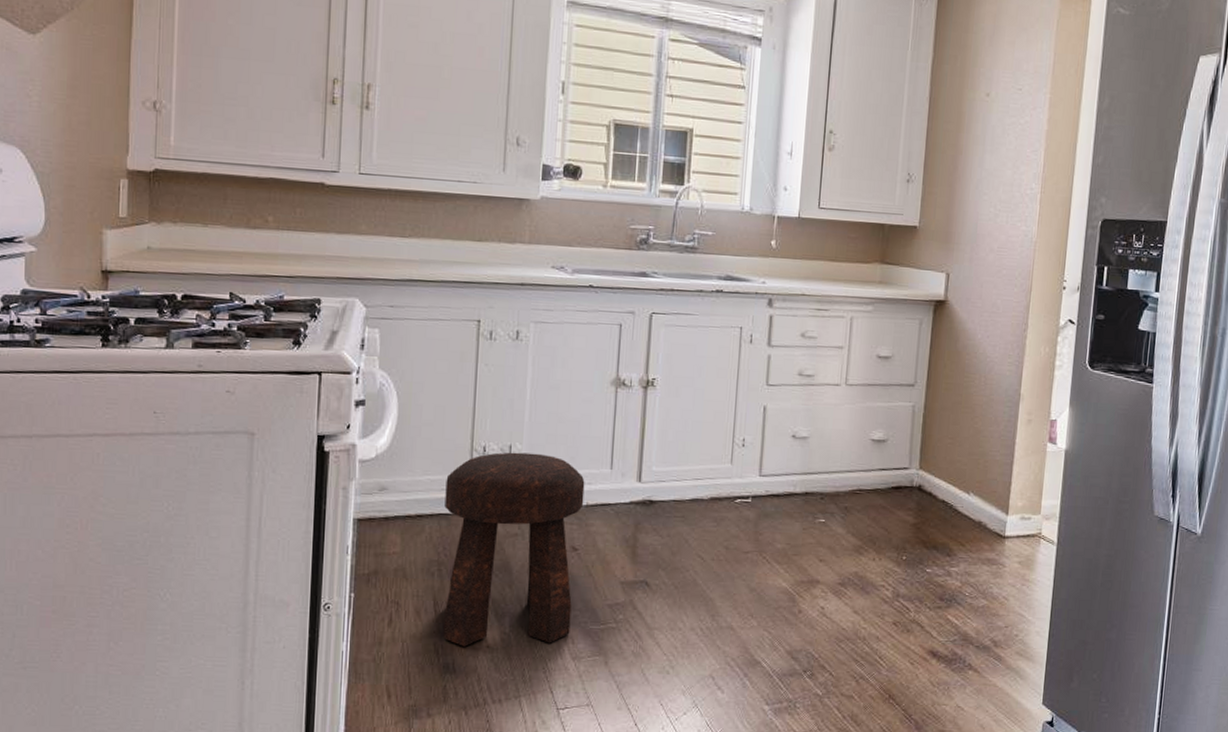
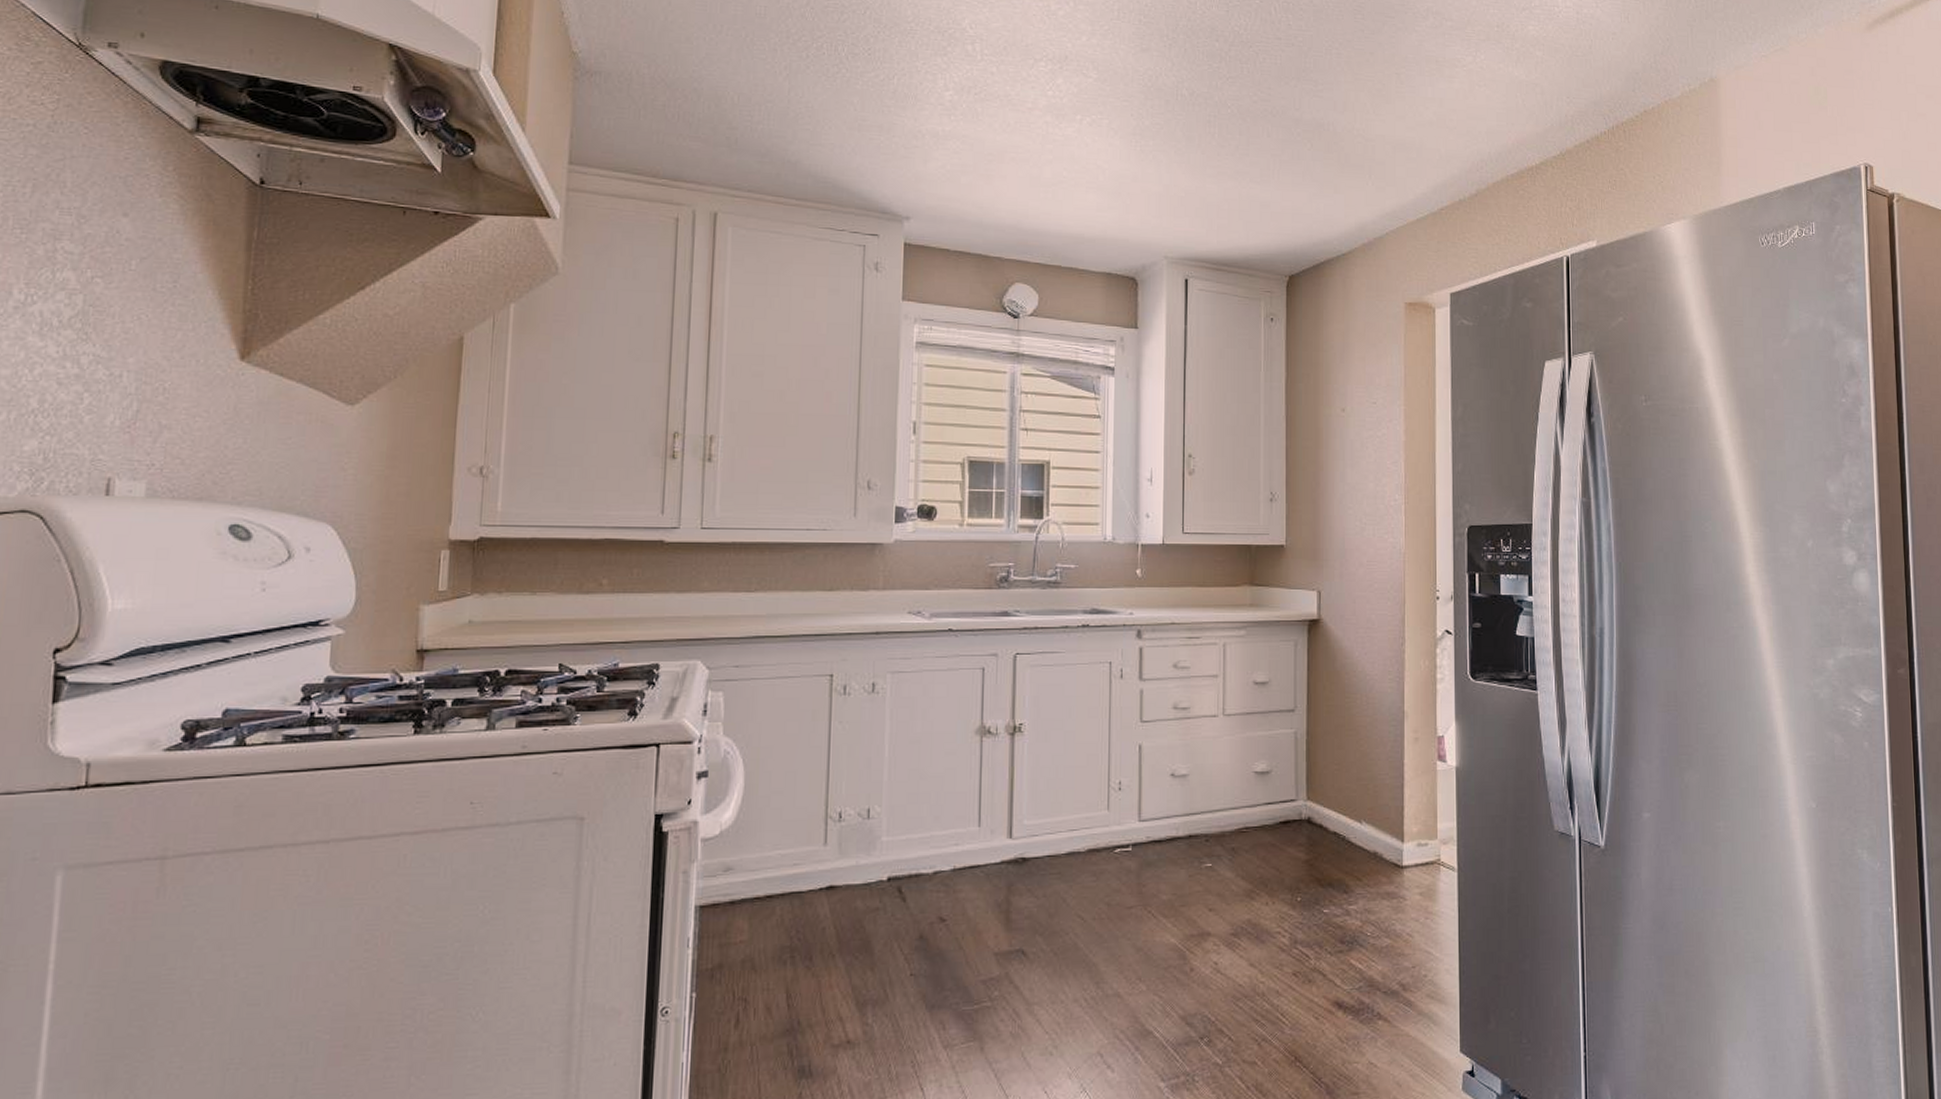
stool: present [443,452,585,647] -> none [797,815,951,1044]

